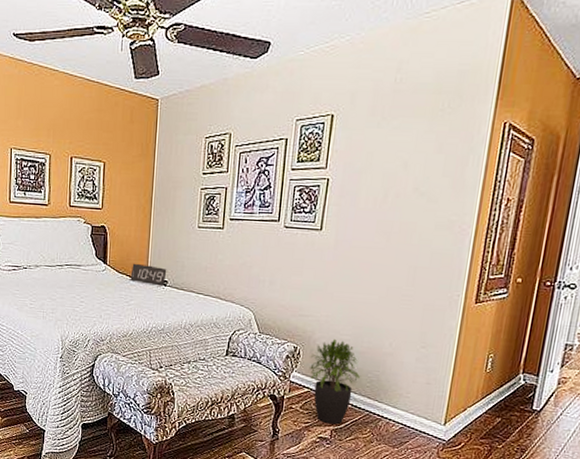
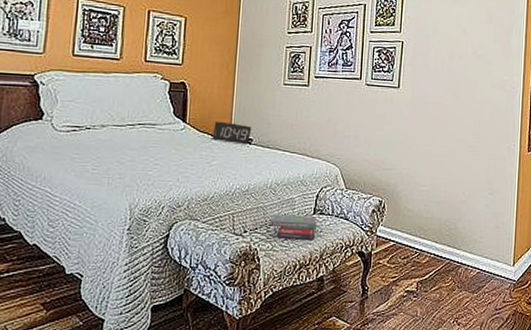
books: none [184,353,229,380] -> present [270,214,317,240]
potted plant: present [309,338,361,425] -> none [394,190,441,276]

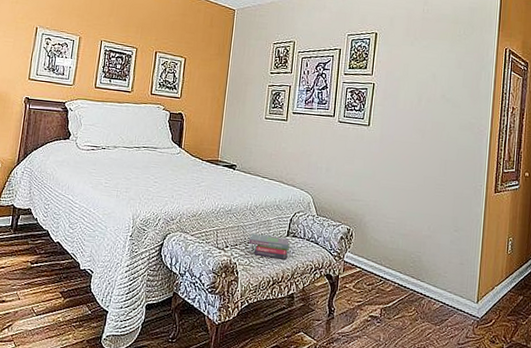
alarm clock: present [212,121,252,145] -> none [202,148,236,170]

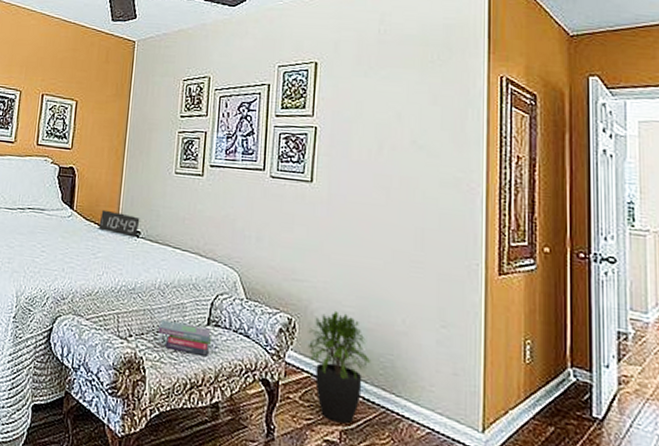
alarm clock: none [202,148,236,170] -> present [98,209,140,238]
potted plant: none [360,222,405,303] -> present [307,310,372,424]

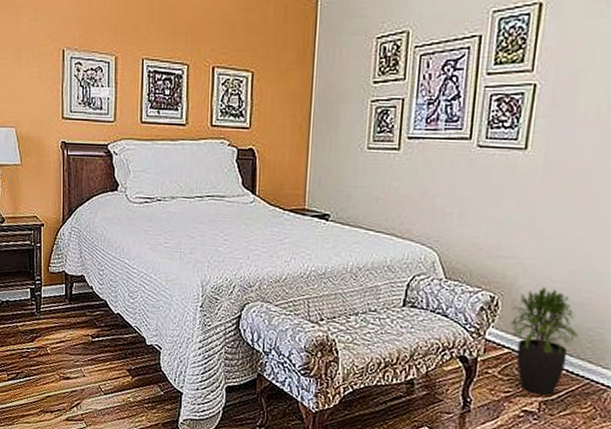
alarm clock: present [98,209,140,238] -> none [284,193,329,221]
books: present [158,320,211,357] -> none [351,303,407,337]

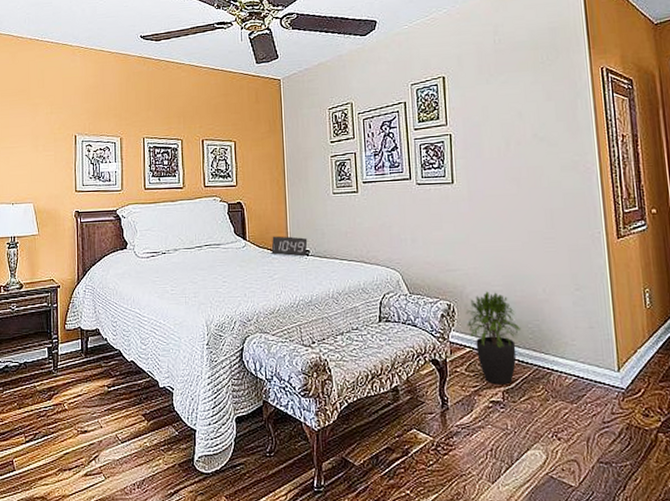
alarm clock: none [284,193,329,221] -> present [271,236,308,257]

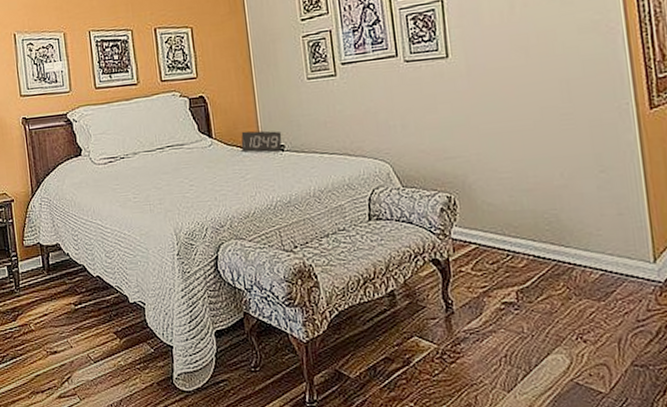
potted plant: present [465,291,522,385] -> none [469,179,536,284]

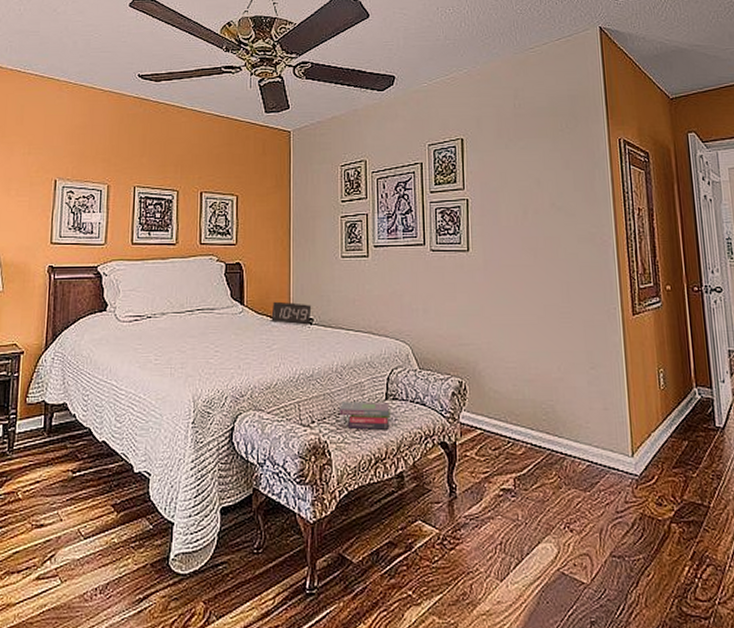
books: none [321,223,376,251] -> present [339,401,390,430]

